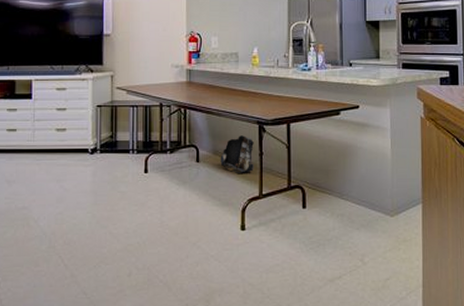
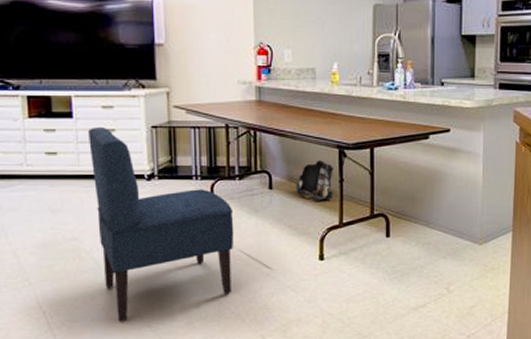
chair: none [43,106,165,288] -> present [88,126,234,322]

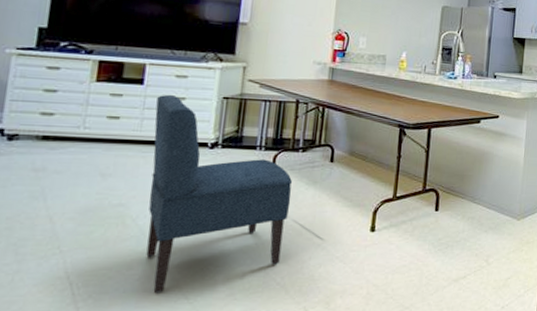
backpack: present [296,160,333,201] -> none [355,137,393,175]

